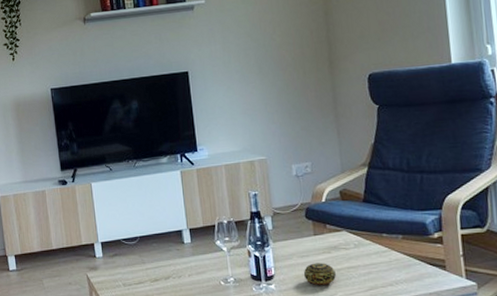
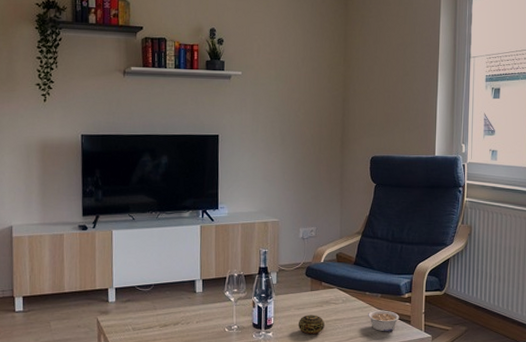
legume: none [388,254,431,281] -> present [368,310,400,332]

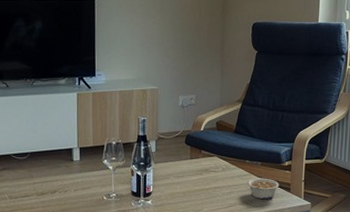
decorative ball: present [299,315,325,335] -> none [178,183,204,203]

